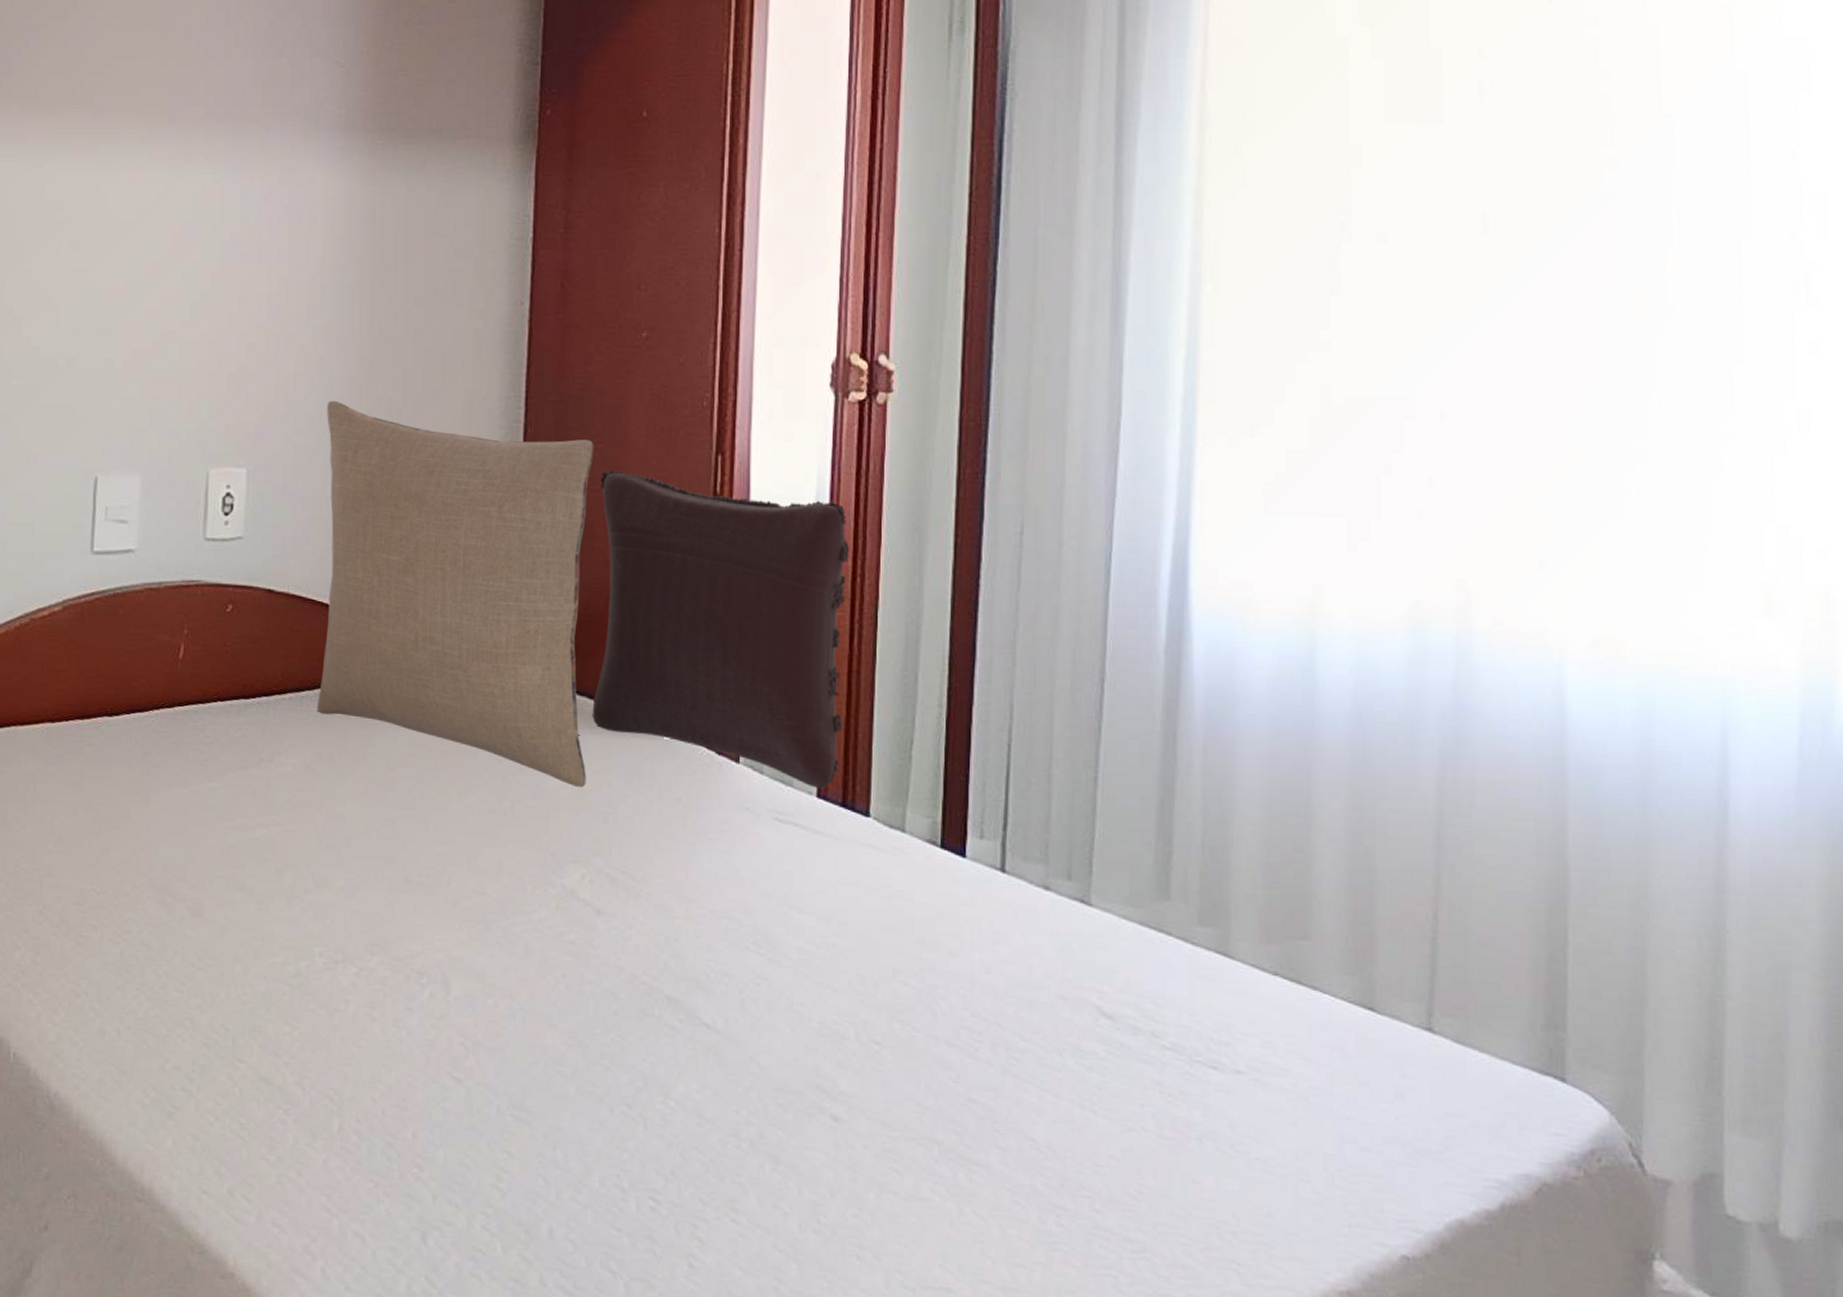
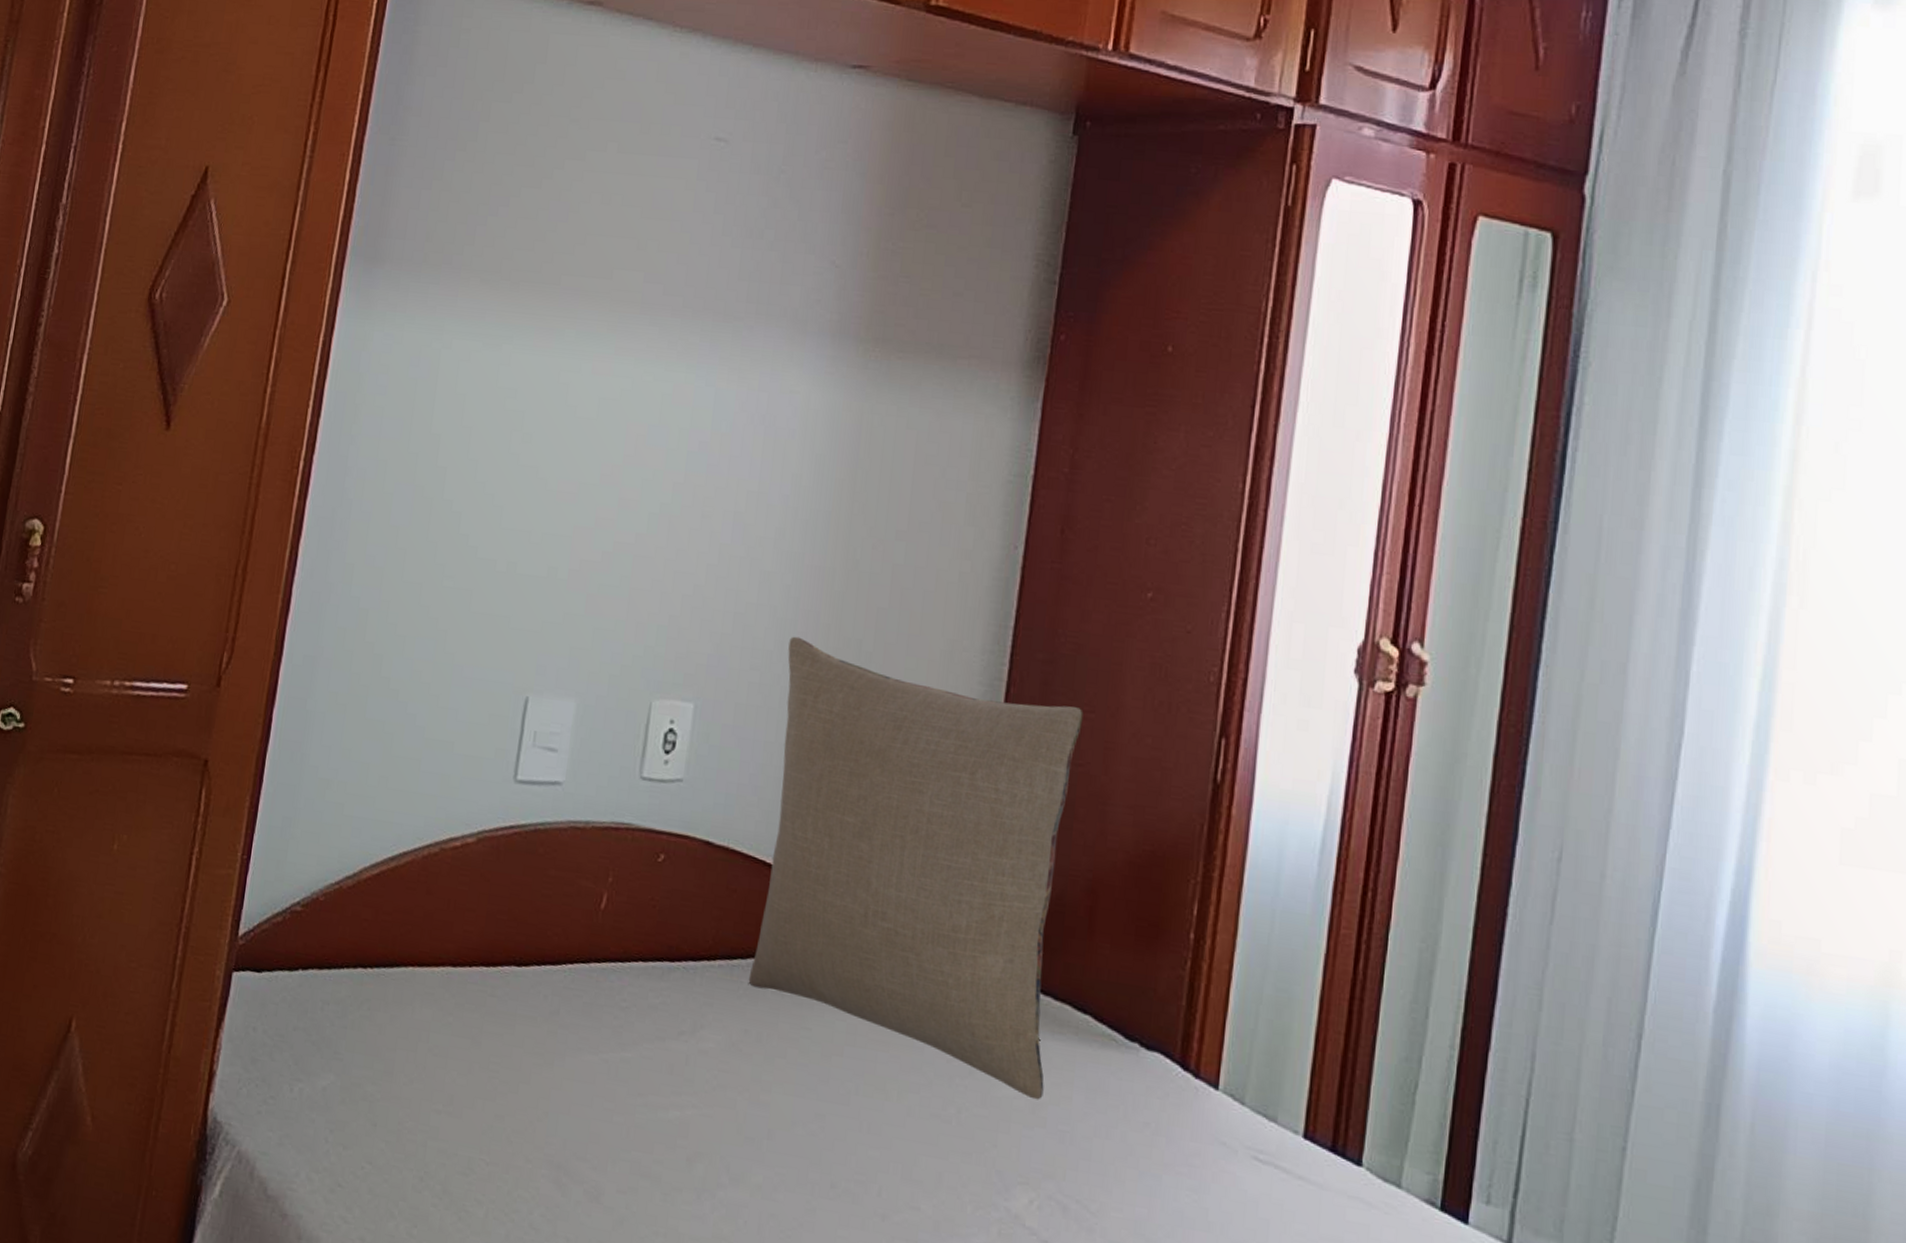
pillow: present [592,469,849,789] -> none [1056,743,1362,1129]

